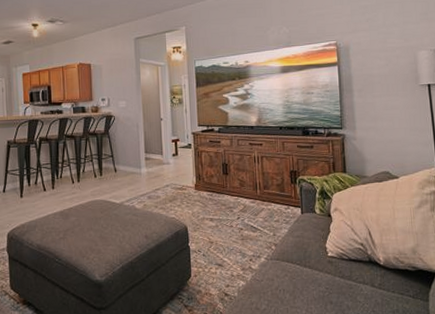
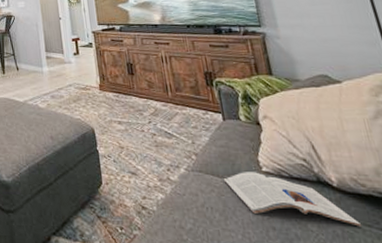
magazine: none [296,257,397,295] -> present [223,172,362,227]

